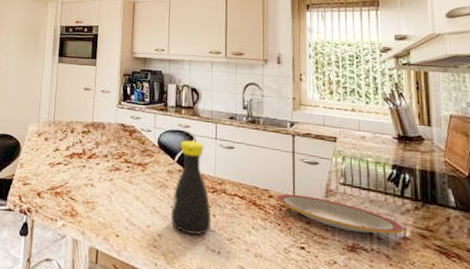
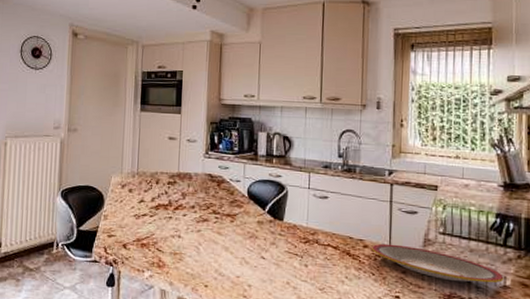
bottle: present [170,140,212,235] -> none [261,190,303,285]

